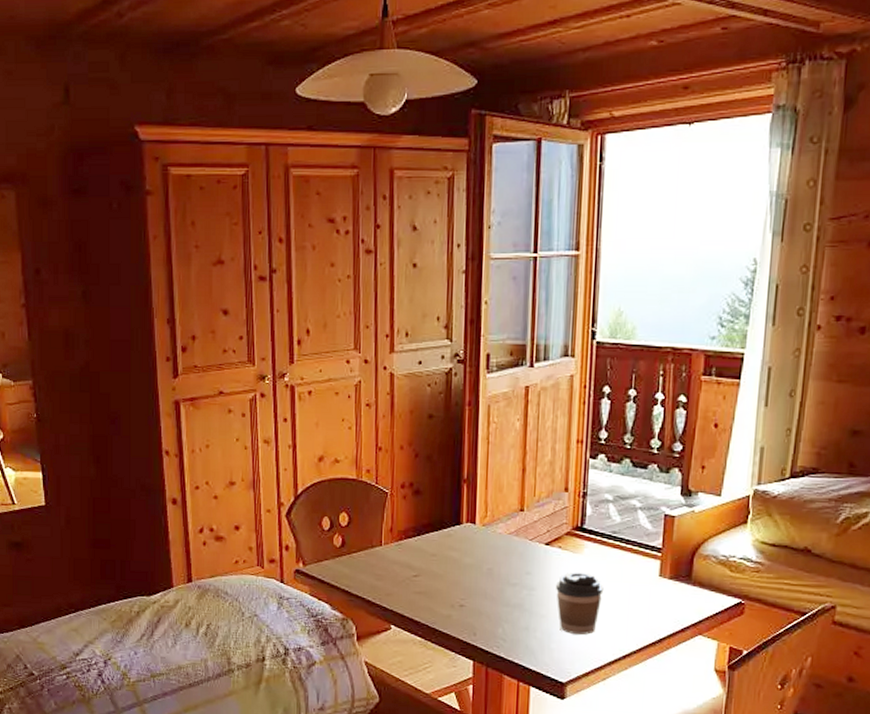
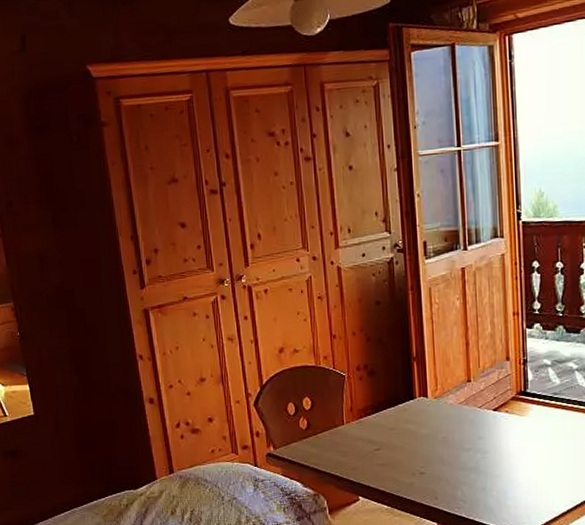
coffee cup: present [555,571,604,635] -> none [506,432,551,490]

